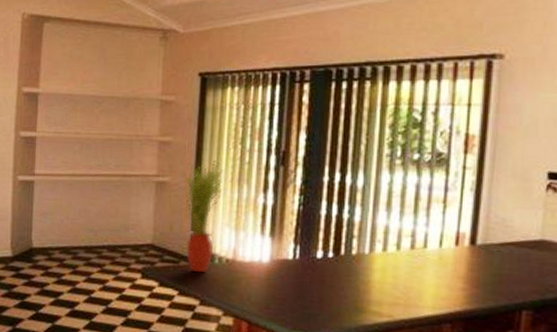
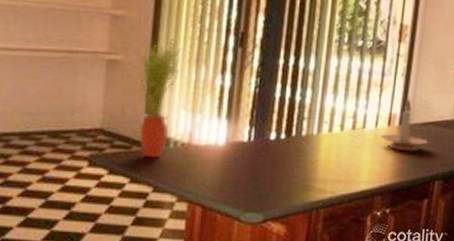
candle holder: none [446,214,510,276] -> present [380,97,428,152]

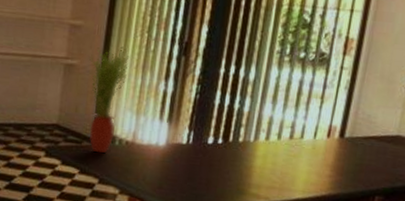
candle holder: present [380,97,428,152] -> none [318,110,370,165]

